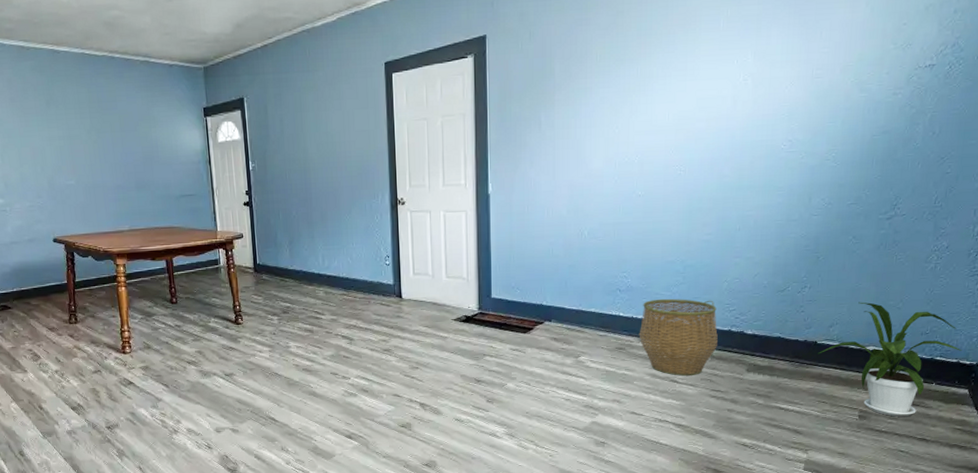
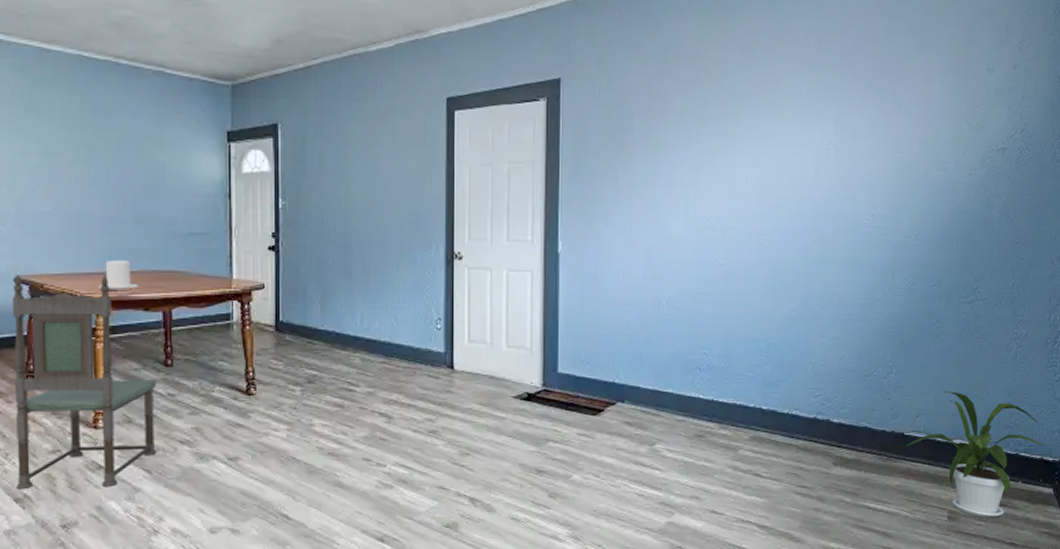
dining chair: none [53,233,171,401] -> present [12,275,157,490]
candle: none [116,220,145,246] -> present [99,260,138,292]
basket: present [639,298,718,376] -> none [720,380,803,469]

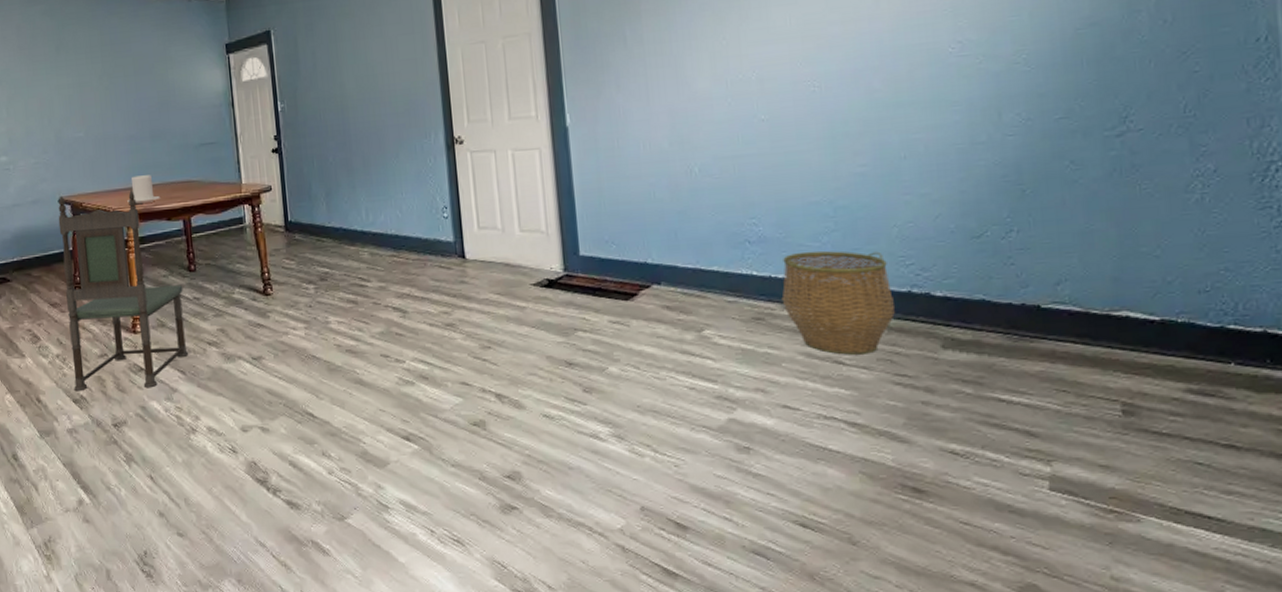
basket: none [720,380,803,469] -> present [781,250,895,355]
house plant: present [904,390,1045,519] -> none [1043,249,1269,413]

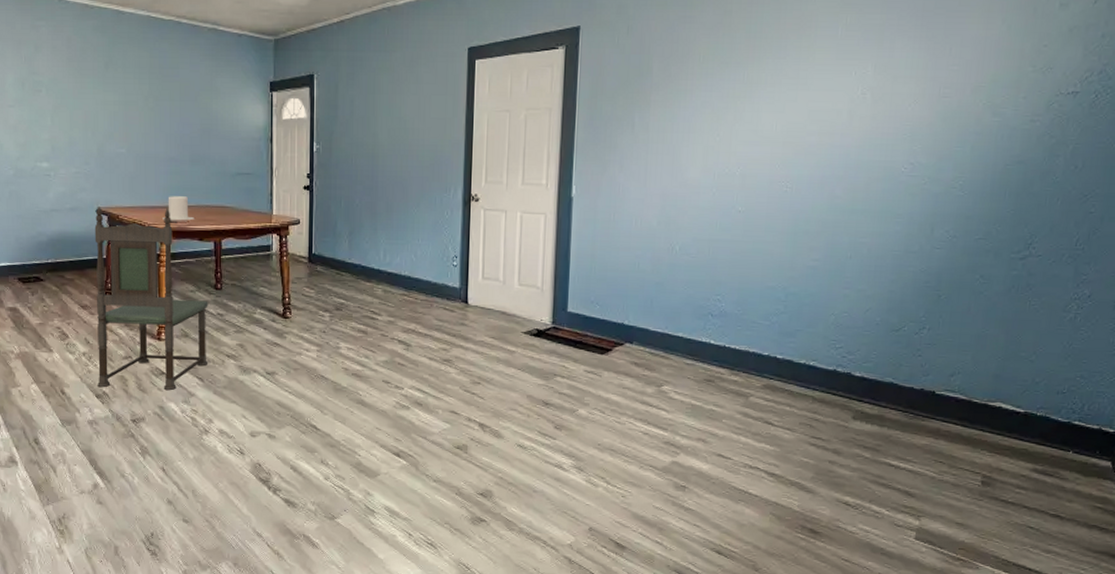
basket: present [781,250,895,355] -> none [731,328,821,418]

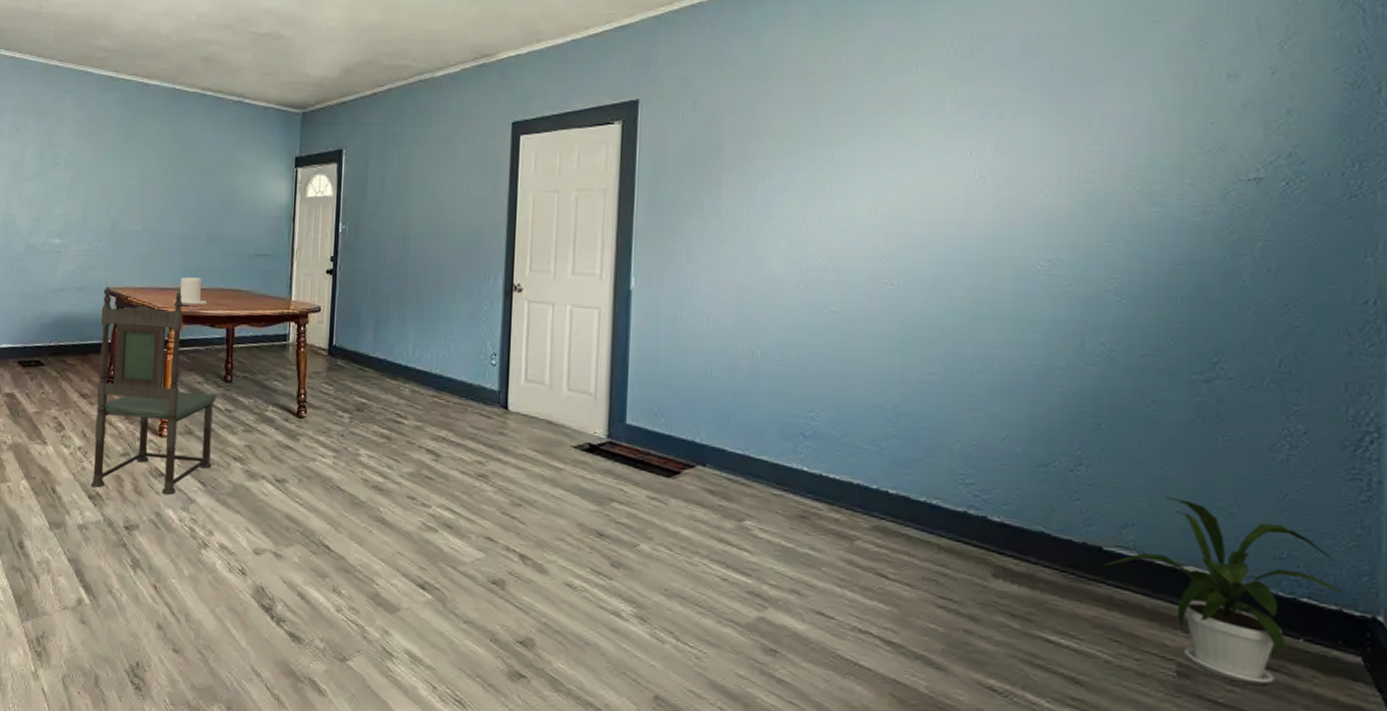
house plant: none [934,350,1105,488] -> present [1103,496,1346,687]

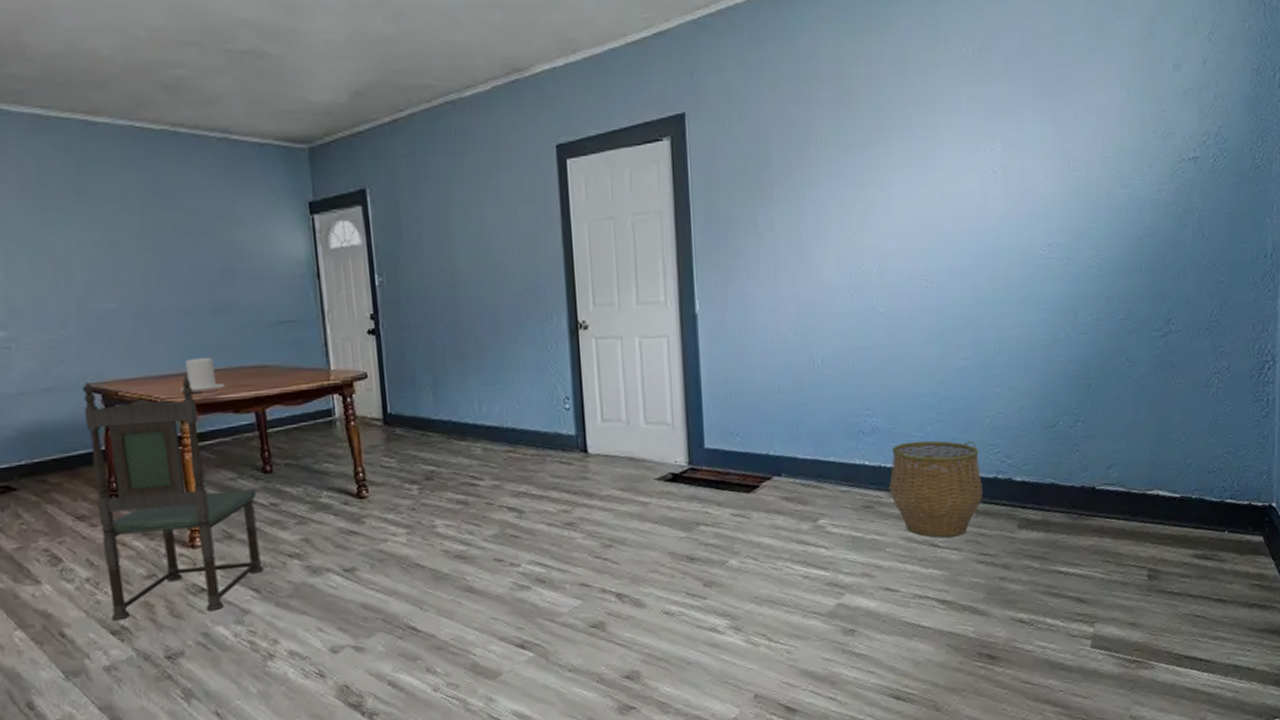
basket: none [830,454,948,571] -> present [889,440,982,538]
house plant: present [1103,496,1346,687] -> none [1096,436,1253,575]

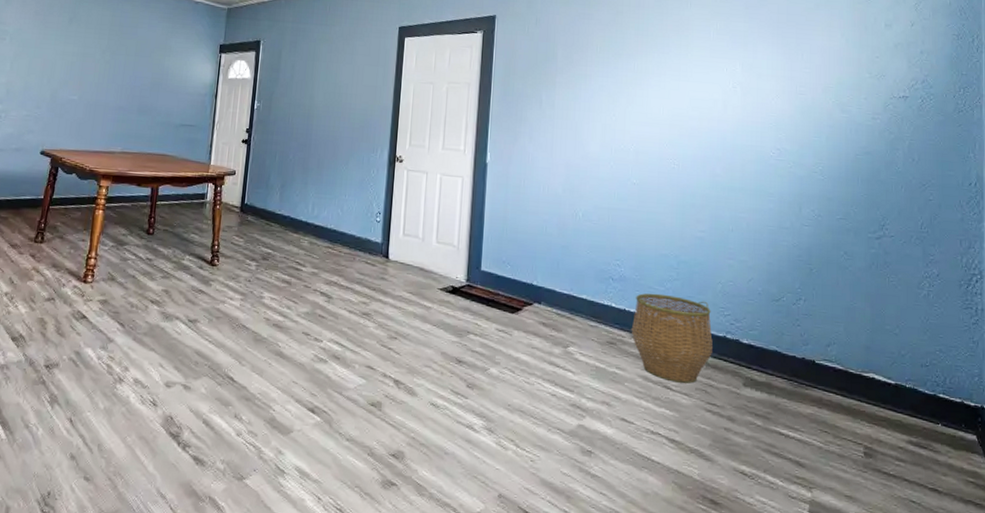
dining chair: present [83,376,263,621] -> none [15,149,139,336]
candle: present [180,358,225,394] -> none [104,142,135,169]

